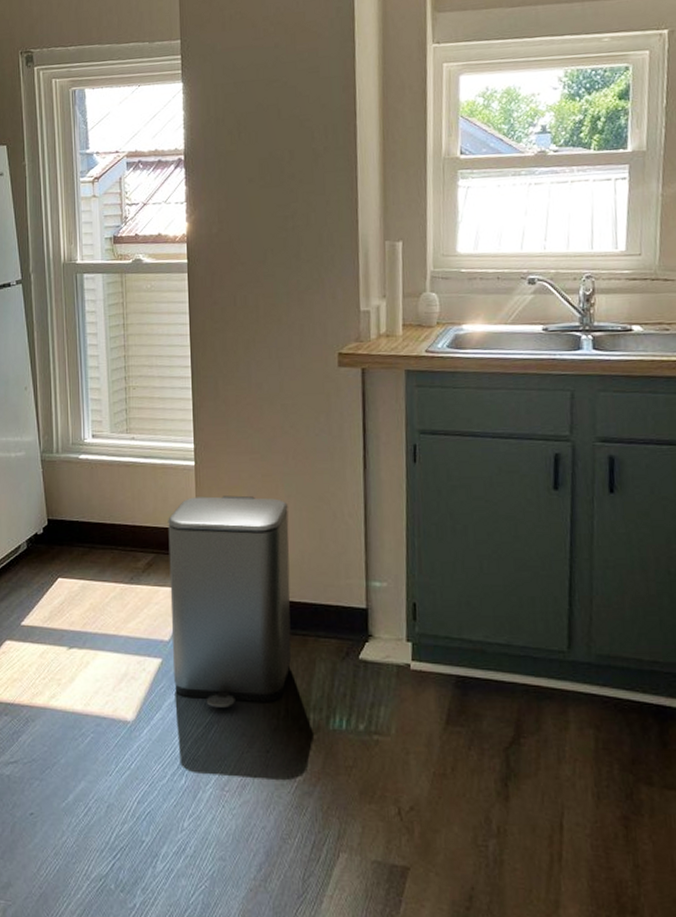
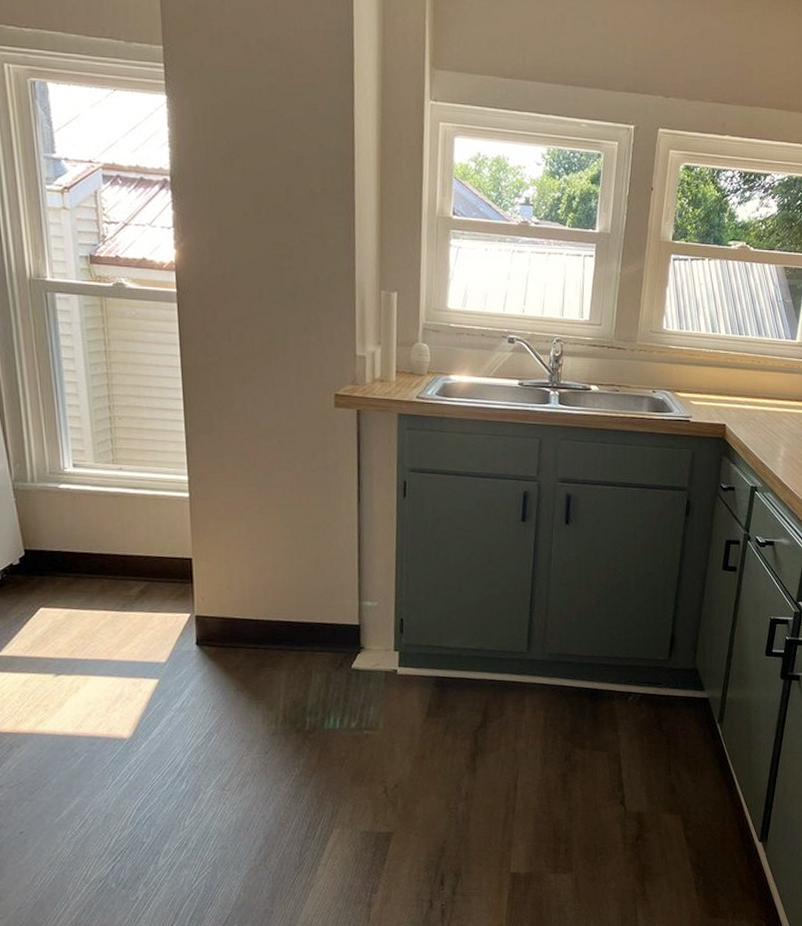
pedal bin: present [168,495,292,708] -> none [161,526,289,719]

